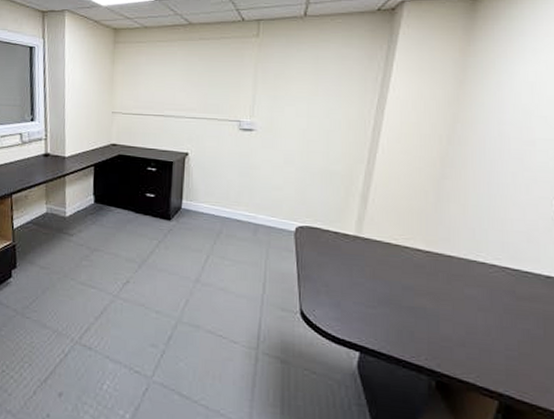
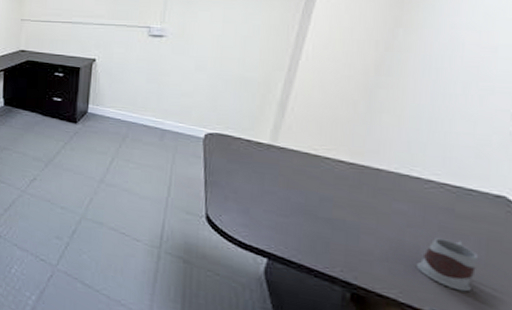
mug: none [488,320,539,371] -> present [415,238,479,292]

